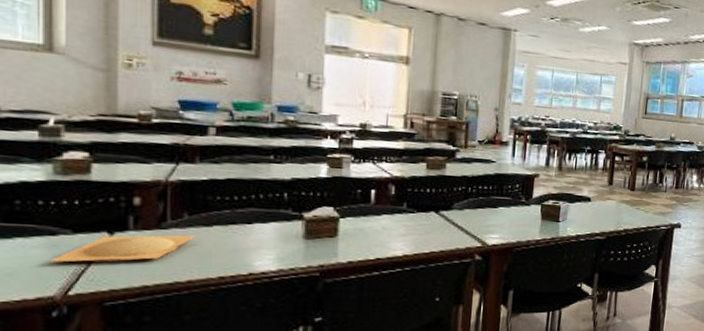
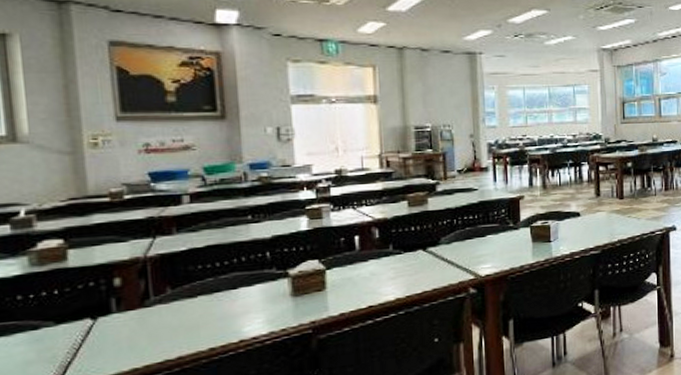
plate: present [50,235,196,263] -> none [34,309,181,358]

